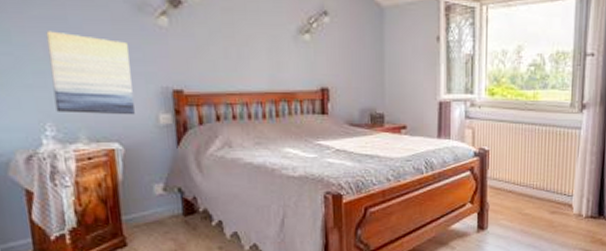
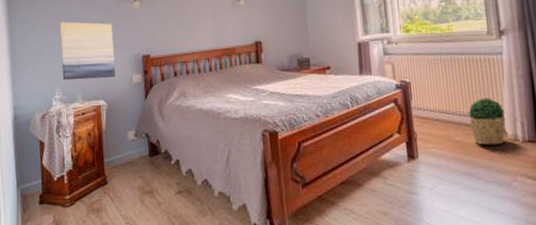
potted plant: none [541,172,575,220] -> present [468,98,506,146]

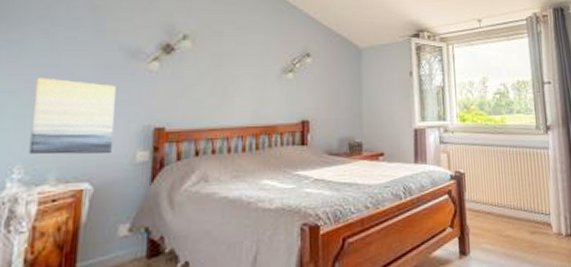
potted plant: present [468,98,506,146] -> none [518,191,551,240]

